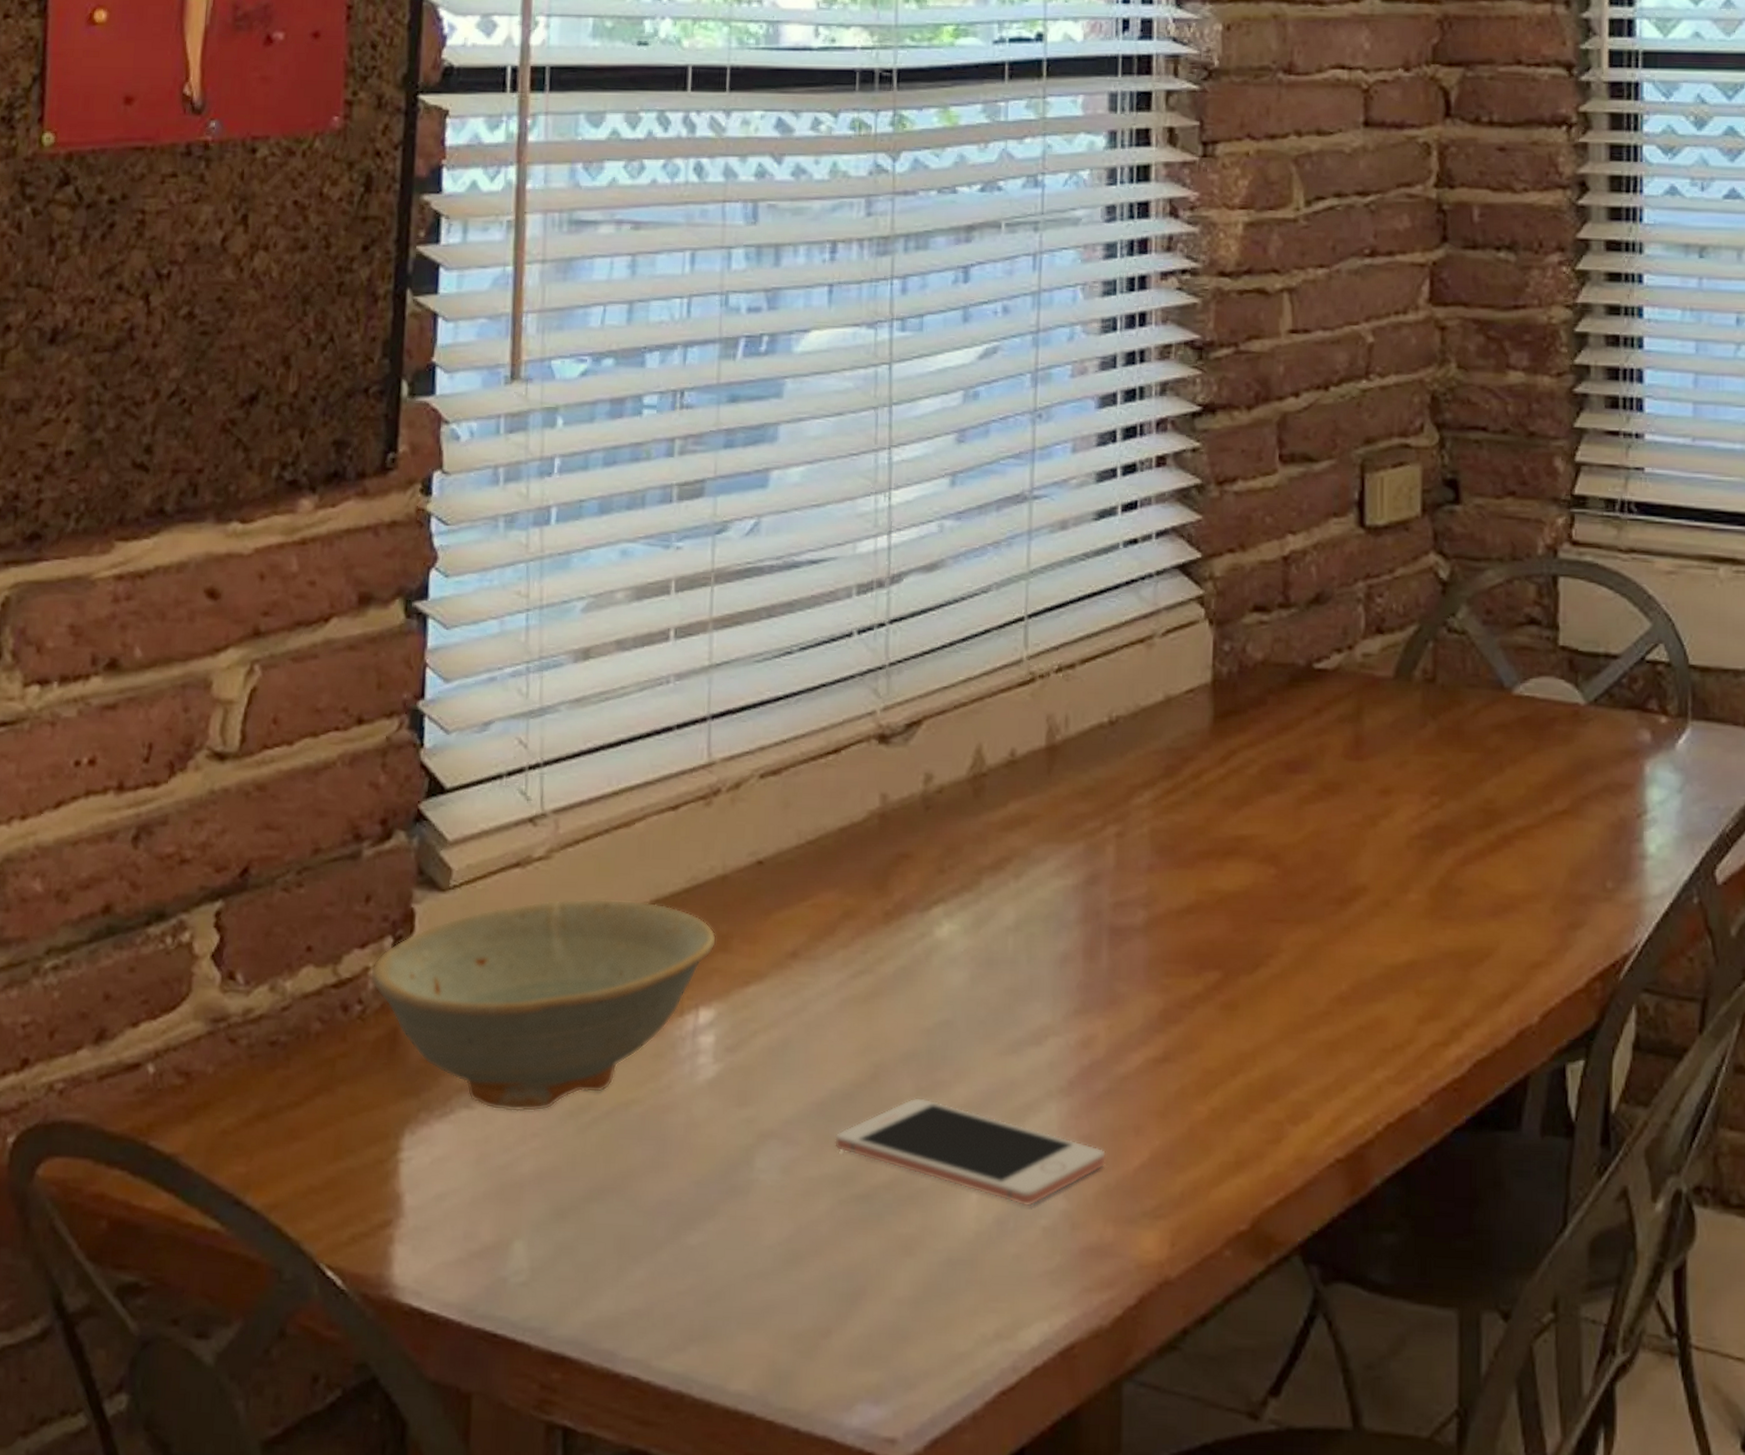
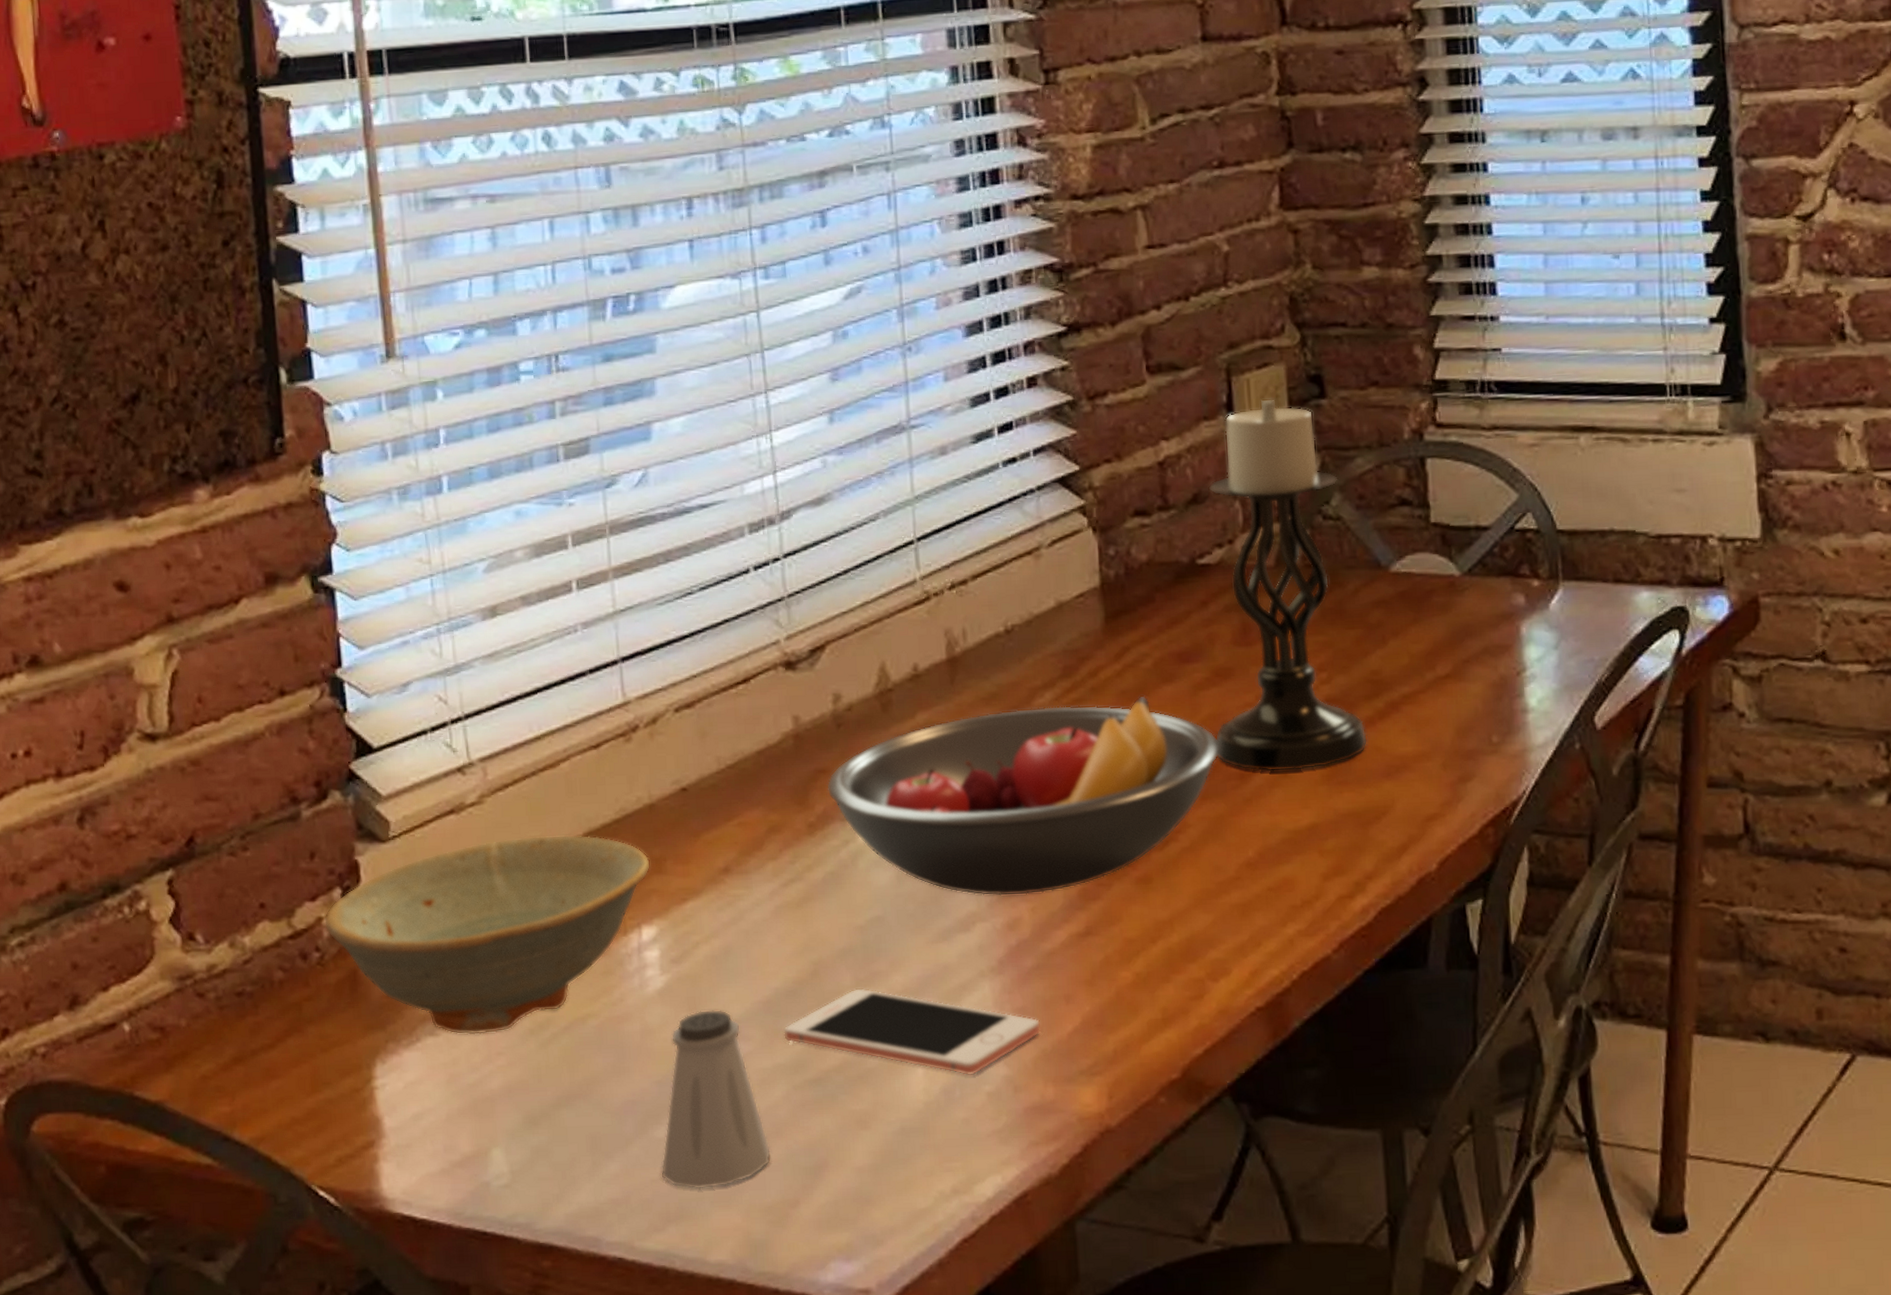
saltshaker: none [689,1106,807,1308] -> present [661,1009,771,1190]
fruit bowl: none [908,804,1321,1011] -> present [826,695,1220,896]
candle holder: none [1316,499,1477,901] -> present [1208,398,1368,772]

